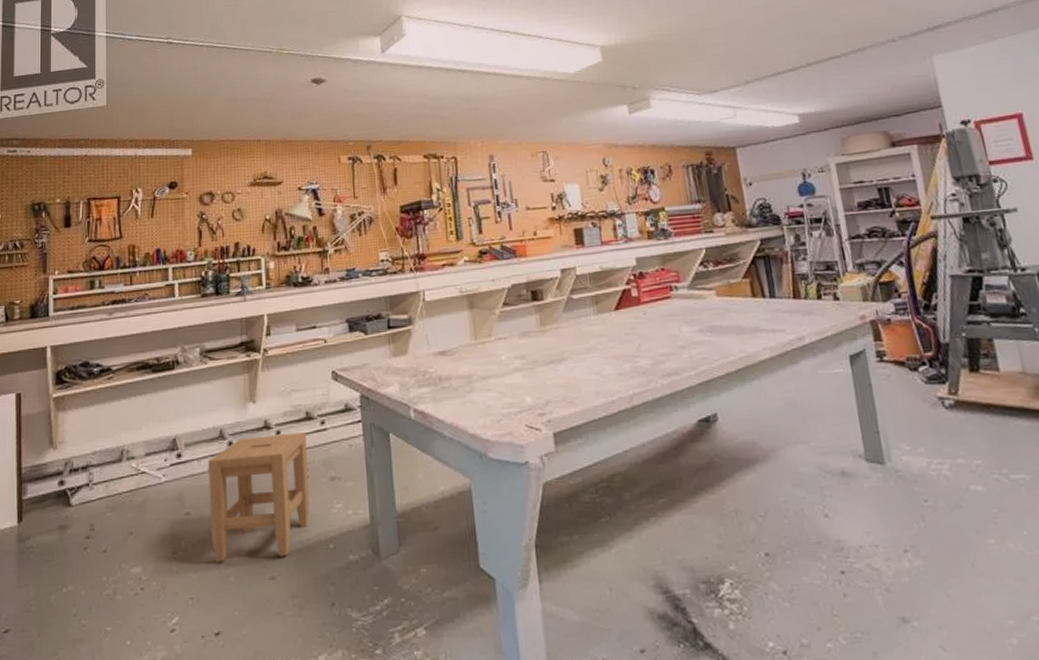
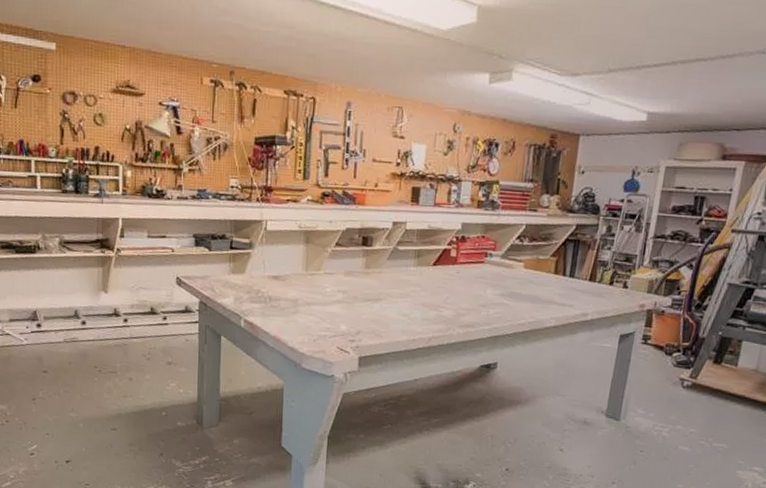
stool: present [208,431,311,563] -> none [64,319,150,416]

